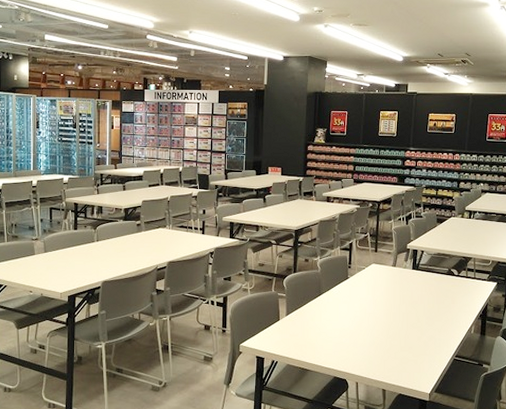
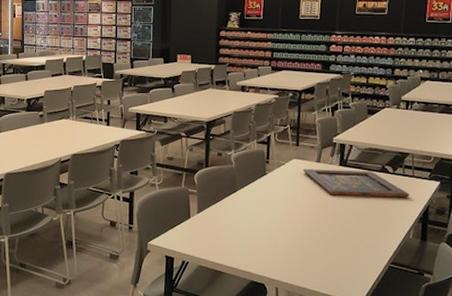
religious icon: none [380,273,471,298] -> present [302,169,409,198]

